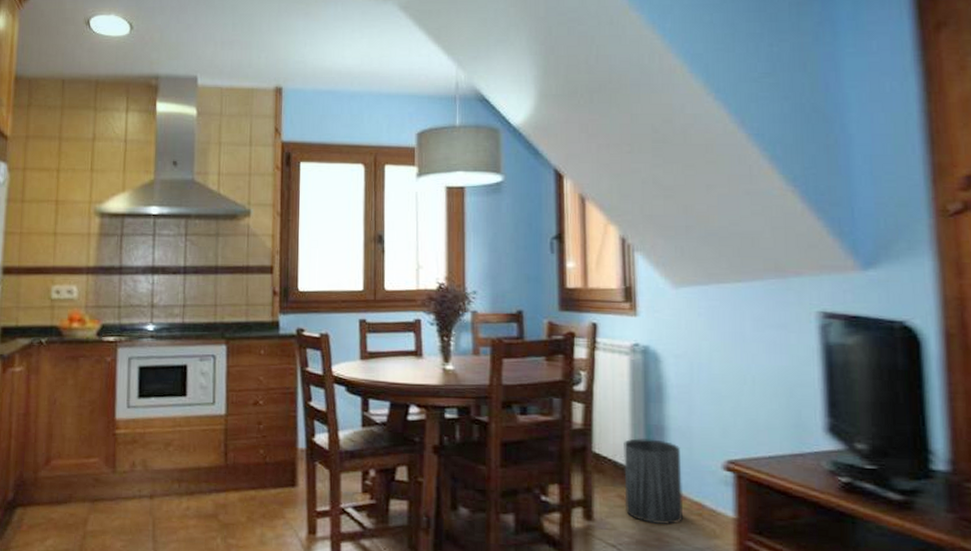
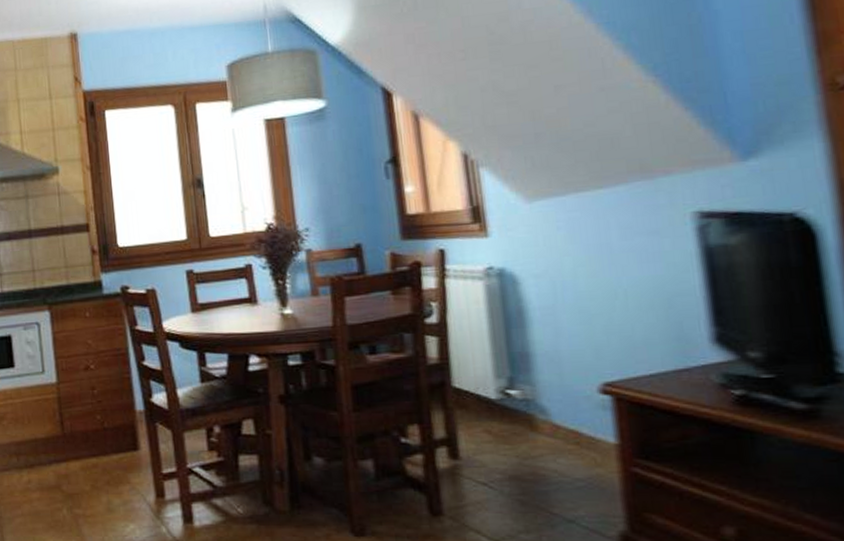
trash can: present [624,438,684,526] -> none [486,367,559,458]

